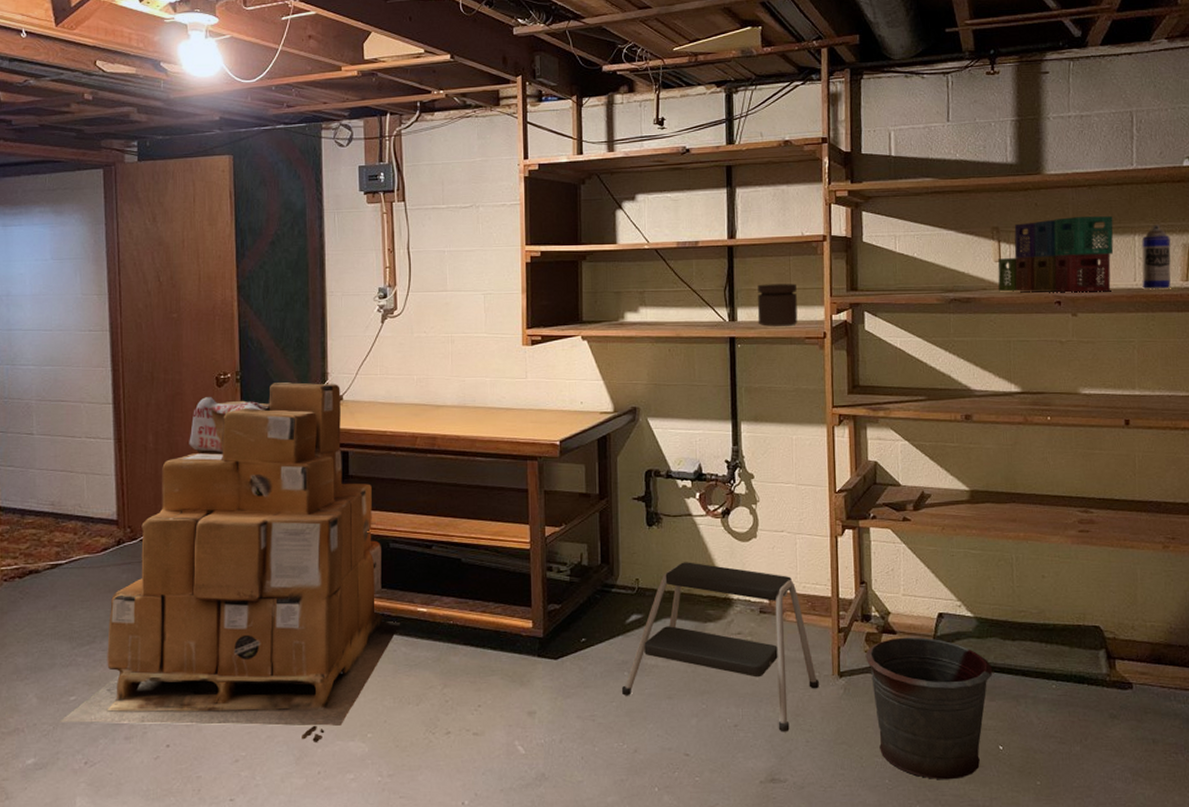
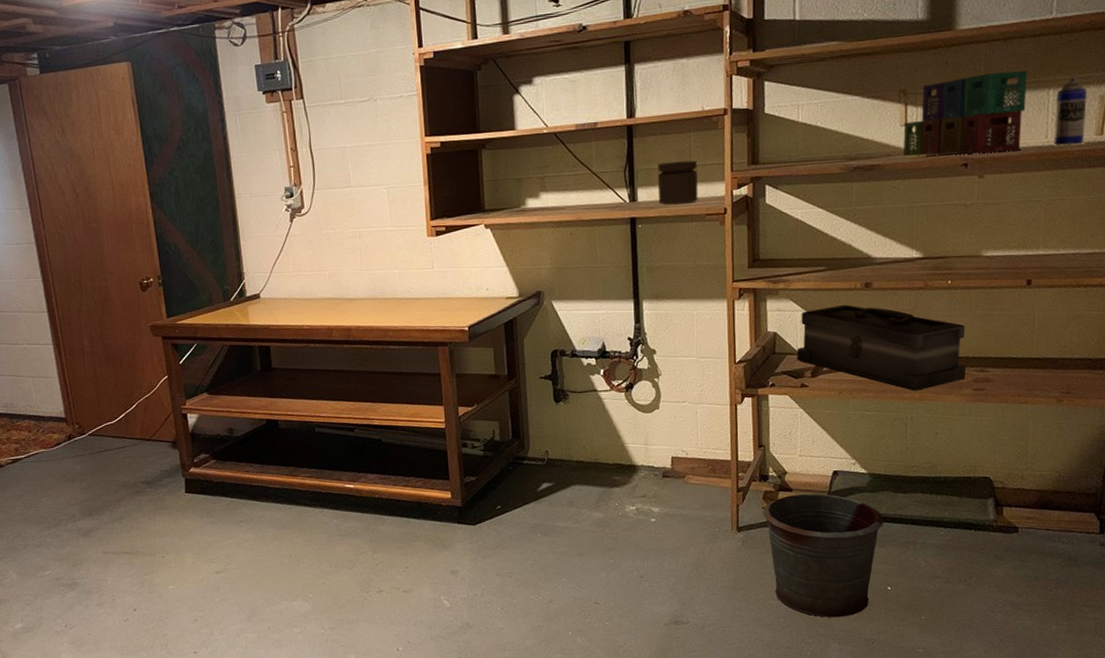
cardboard boxes: present [60,382,401,742] -> none [39,283,331,603]
step stool: present [622,562,819,732] -> none [536,433,719,581]
tool box: none [898,436,1070,530] -> present [797,304,966,391]

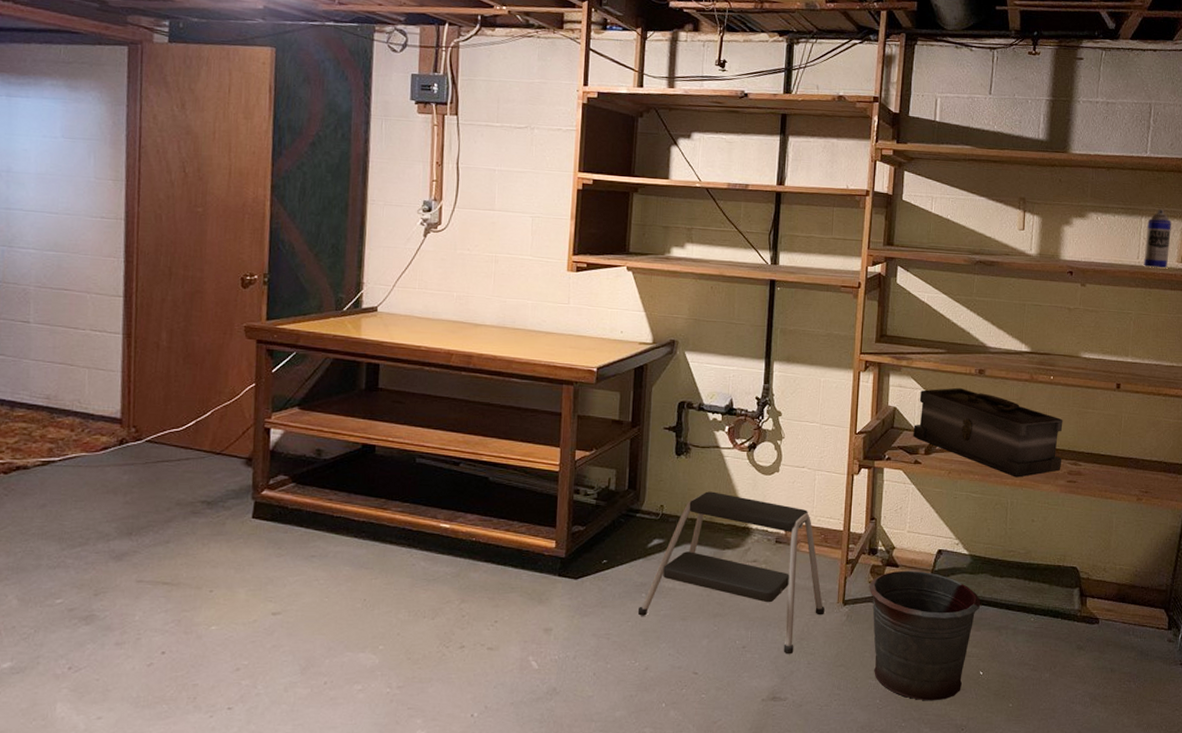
step stool: none [536,433,719,581] -> present [638,491,825,655]
jar: present [657,160,698,206] -> none [798,231,837,274]
plastic crate: present [903,71,1027,157] -> none [1020,195,1125,267]

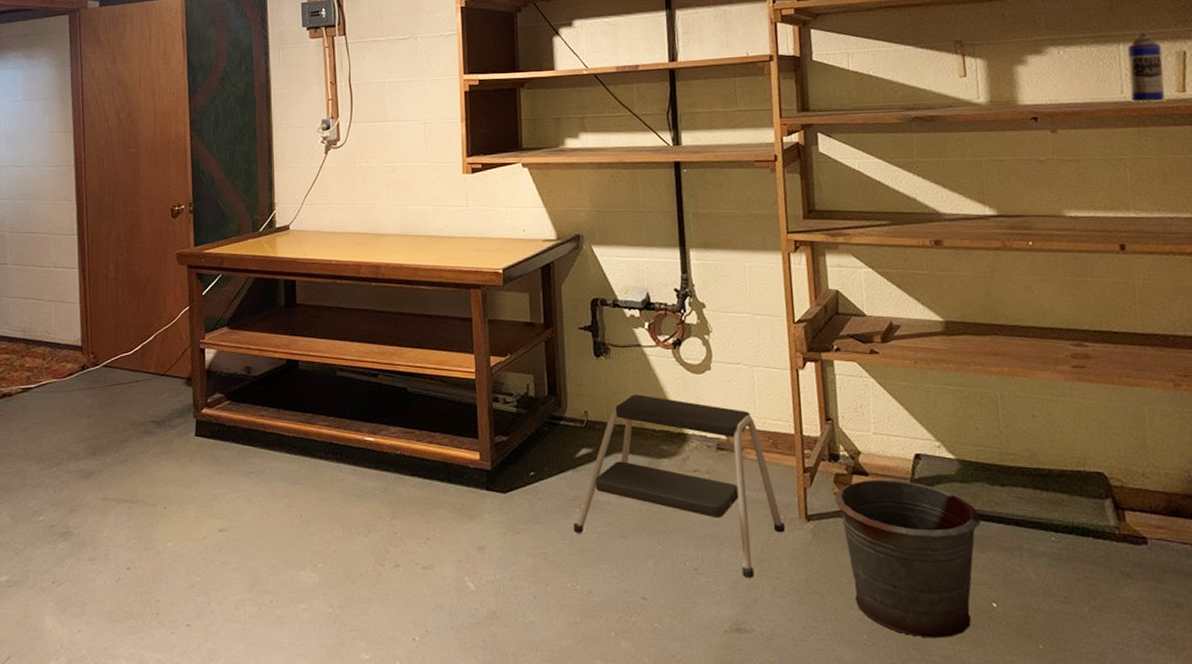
tool box: present [913,387,1063,478] -> none [863,263,1061,365]

